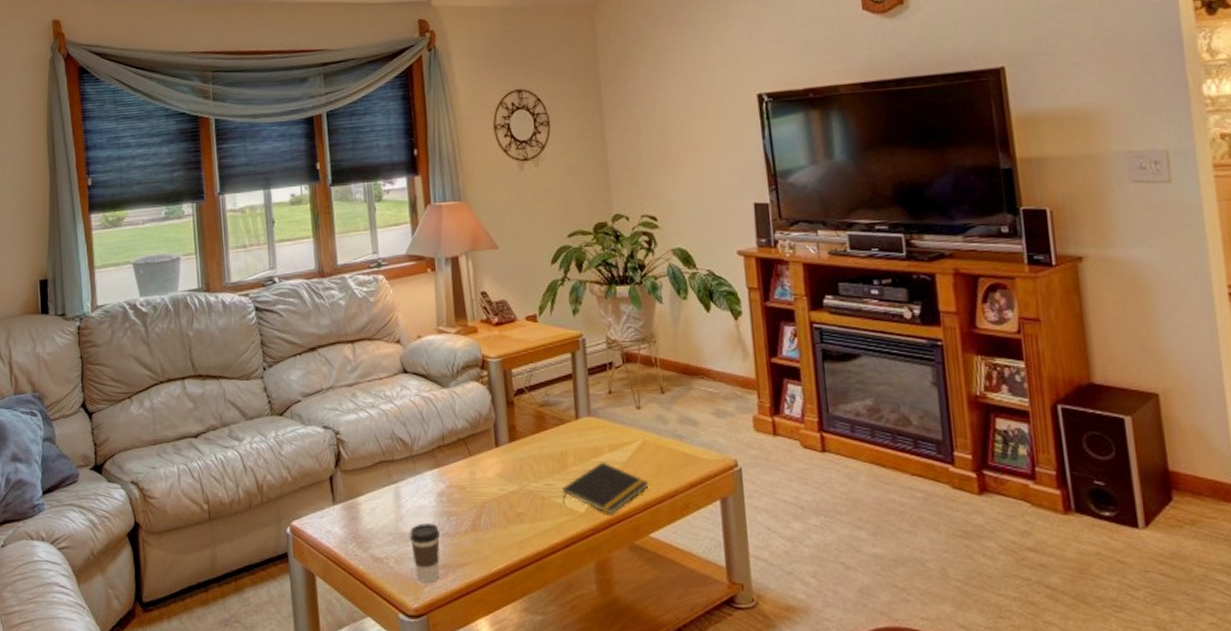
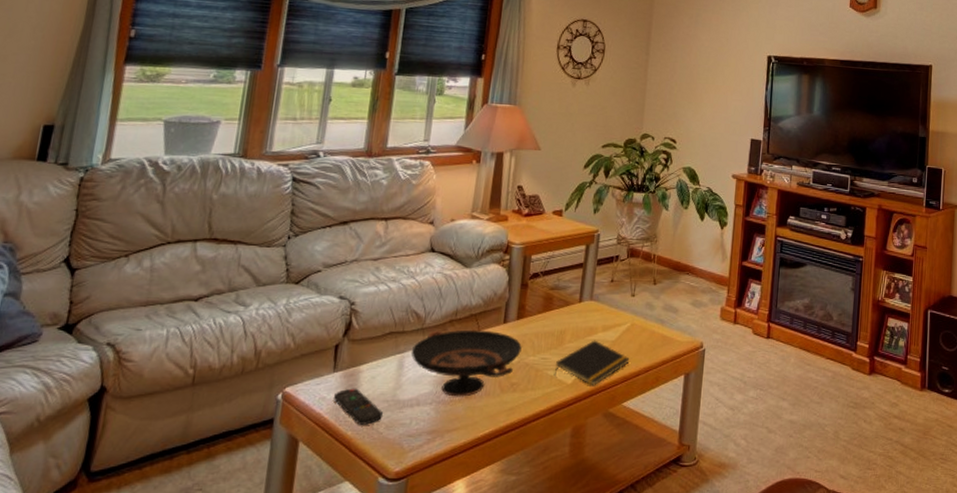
remote control: none [338,521,390,559] -> present [333,388,383,425]
decorative bowl: none [404,455,521,529] -> present [411,329,522,397]
coffee cup: present [410,523,440,582] -> none [403,391,435,447]

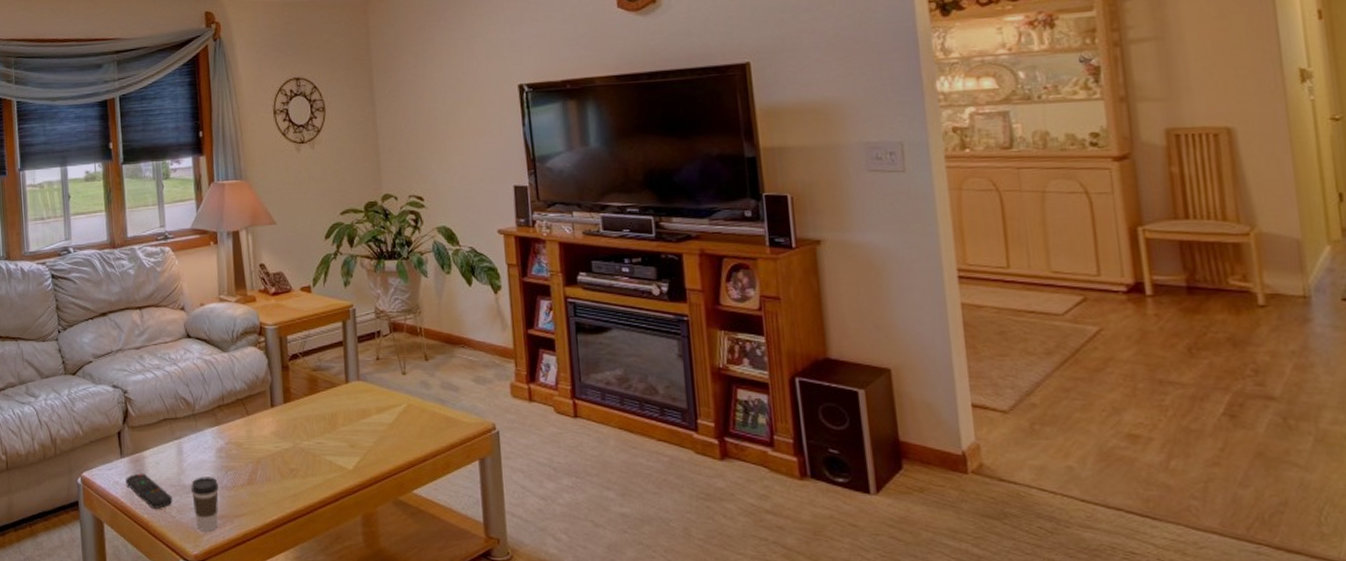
coffee cup: none [403,391,435,447] -> present [191,477,219,531]
decorative bowl: present [411,329,522,397] -> none [187,414,294,483]
notepad: present [554,340,630,386] -> none [332,423,413,473]

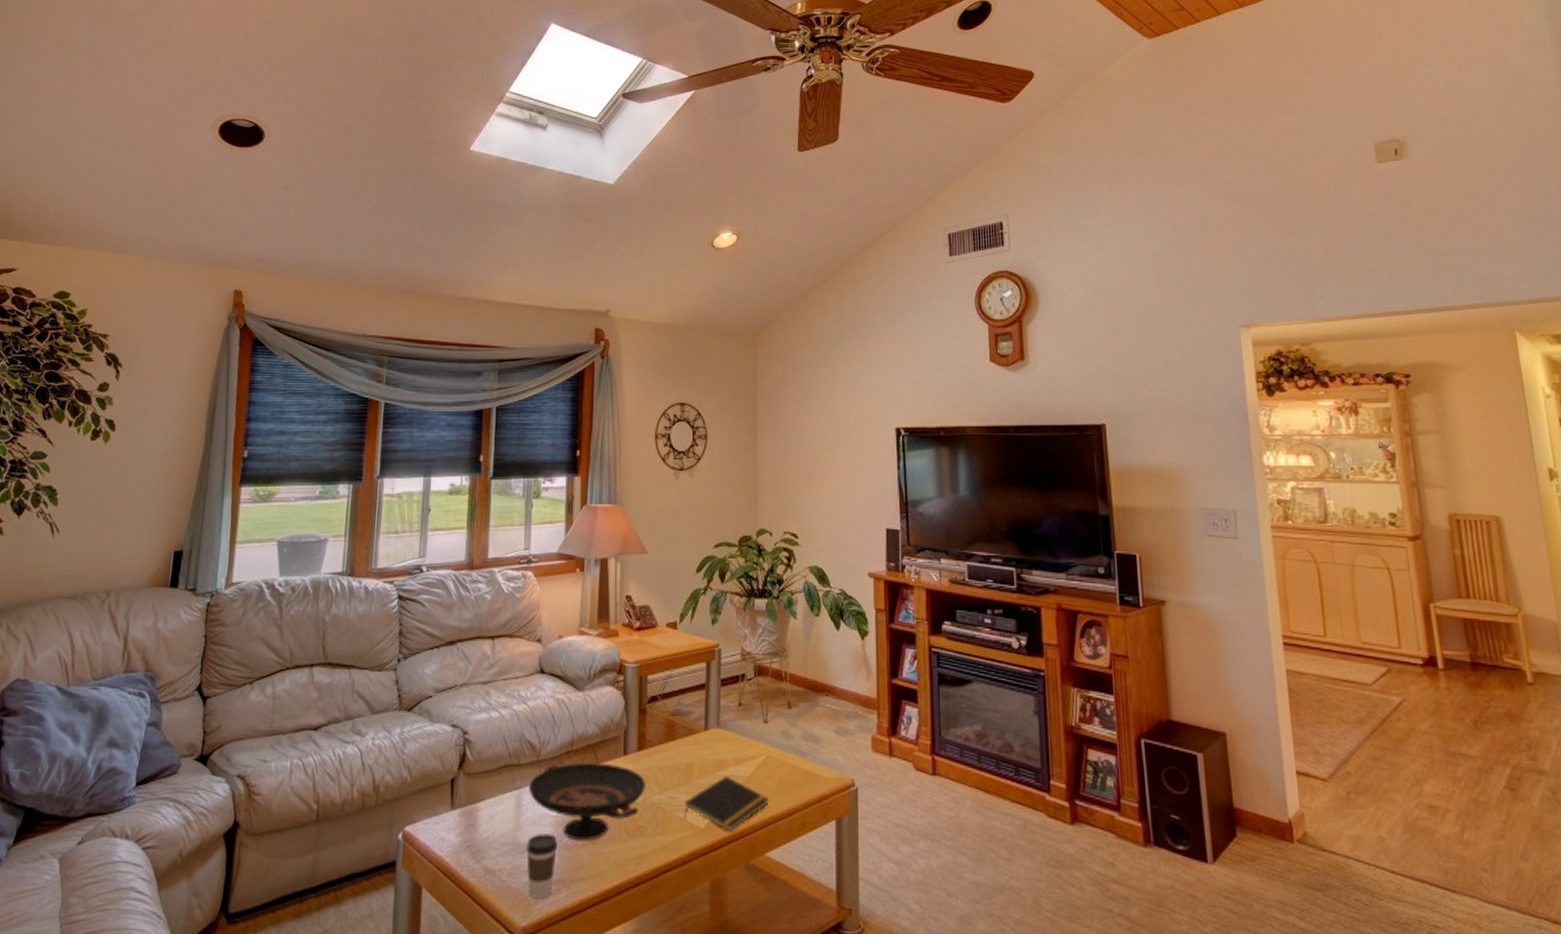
remote control: present [125,473,172,509] -> none [452,828,504,871]
decorative bowl: none [187,414,294,483] -> present [528,762,646,841]
notepad: none [332,423,413,473] -> present [684,775,769,832]

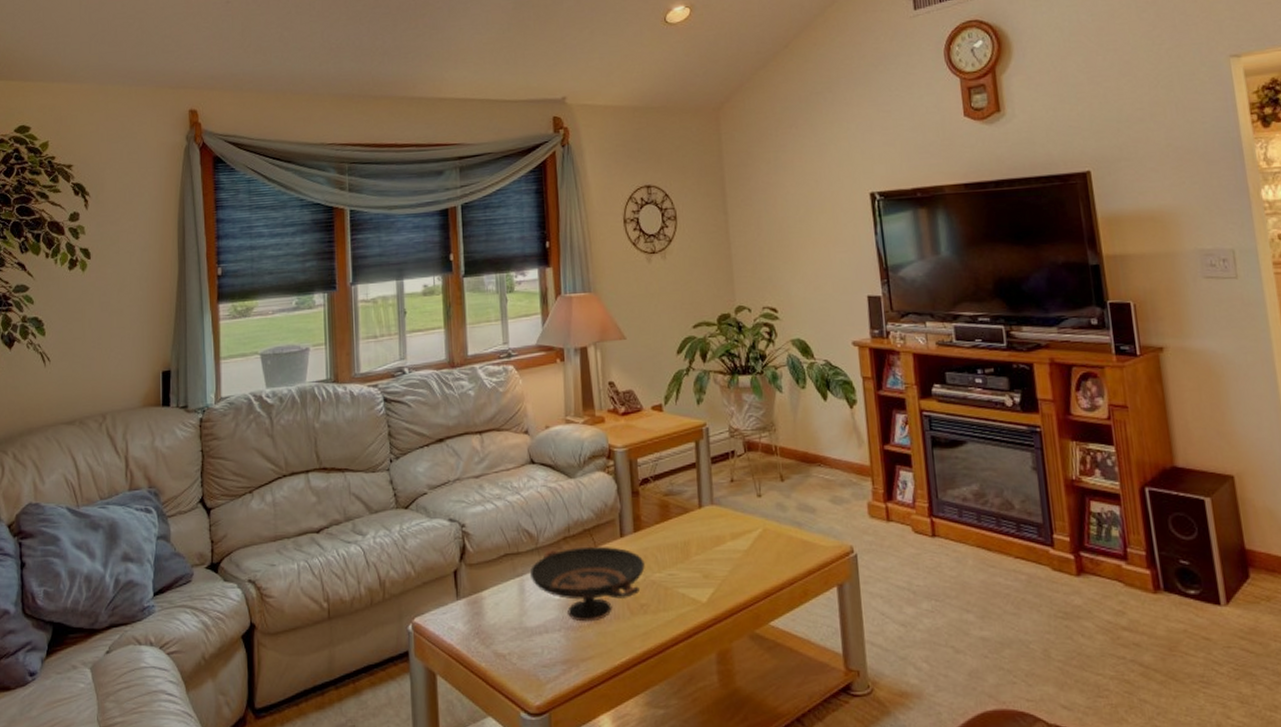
coffee cup: present [527,834,557,899] -> none [534,617,563,678]
notepad: present [684,775,769,832] -> none [685,550,769,604]

